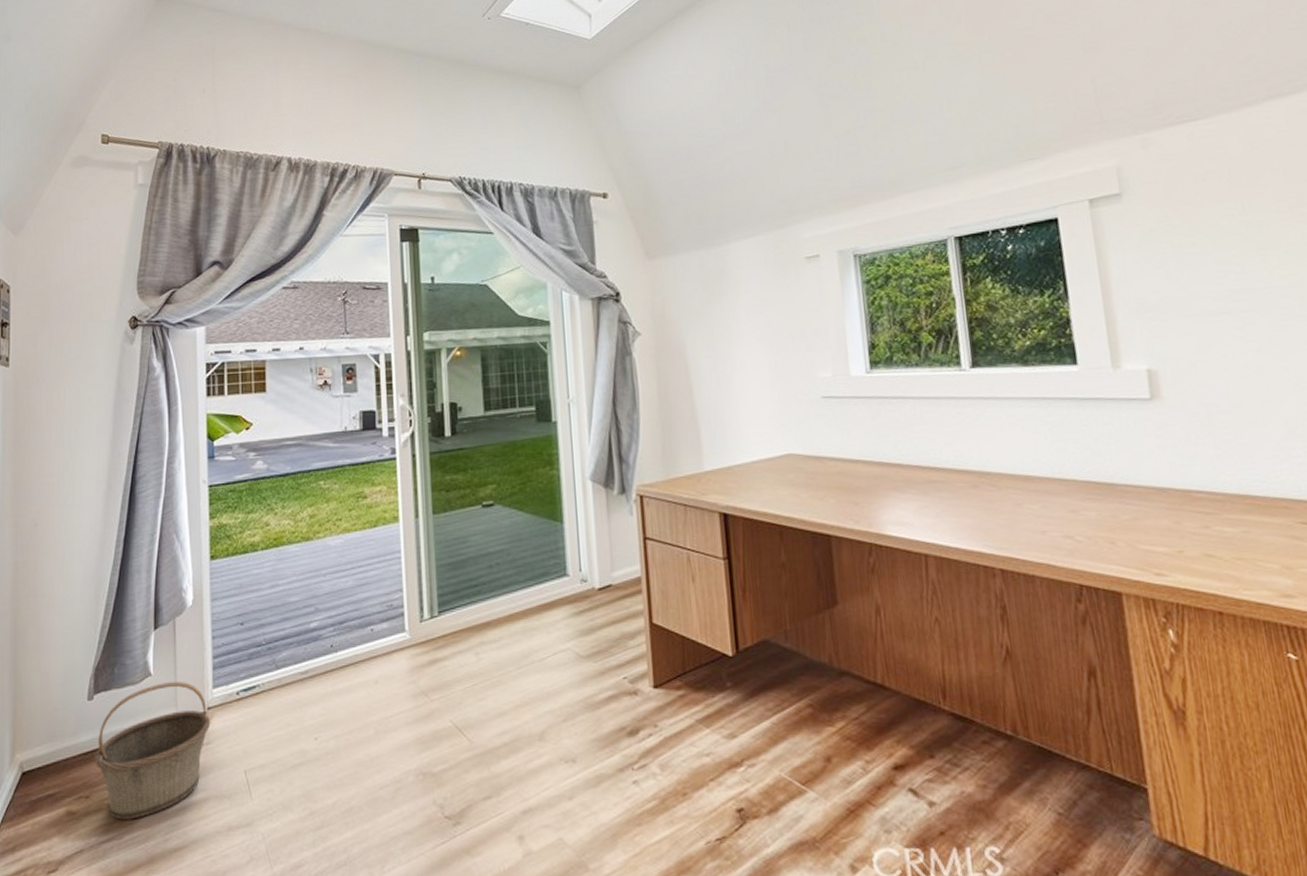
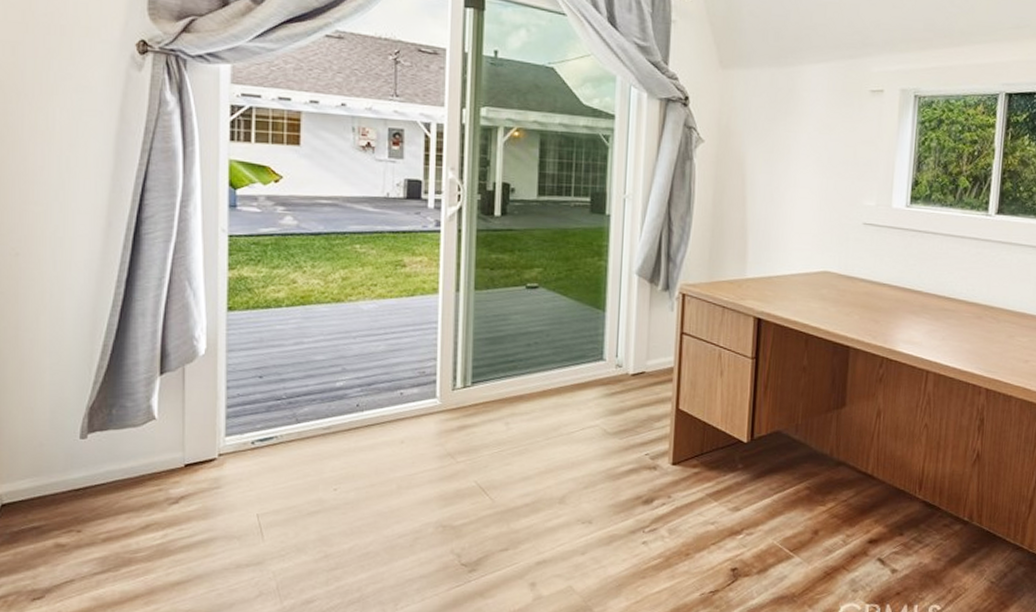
basket: present [94,682,211,820] -> none [87,427,222,554]

